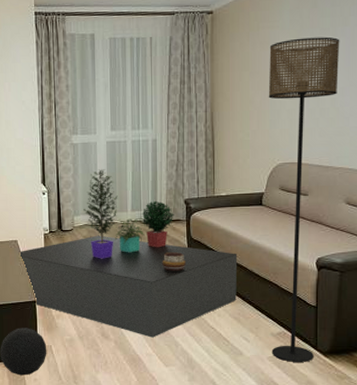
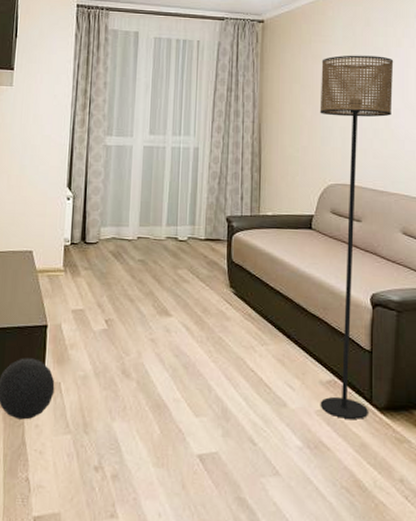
coffee table: present [18,235,238,338] -> none [32,251,284,379]
potted plant: present [84,169,174,259] -> none [112,176,214,280]
decorative bowl: present [162,252,185,272] -> none [198,276,224,300]

